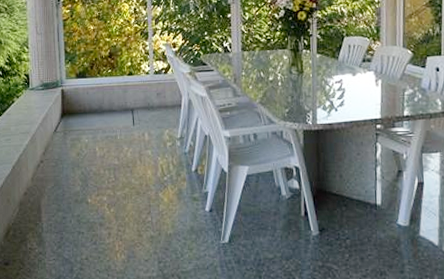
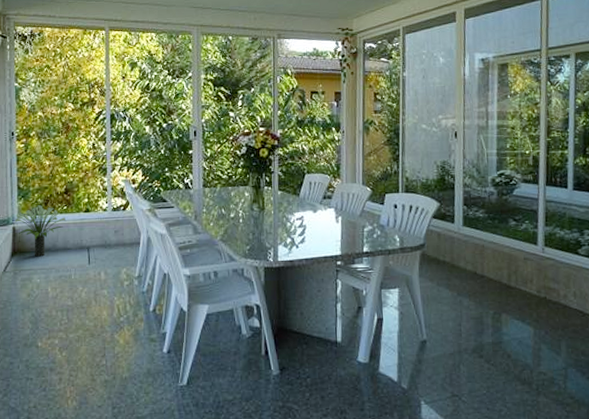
potted plant: none [63,68,110,118] -> present [14,205,65,257]

